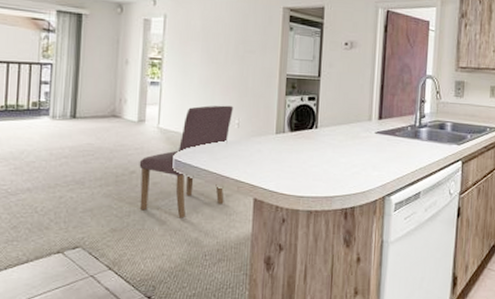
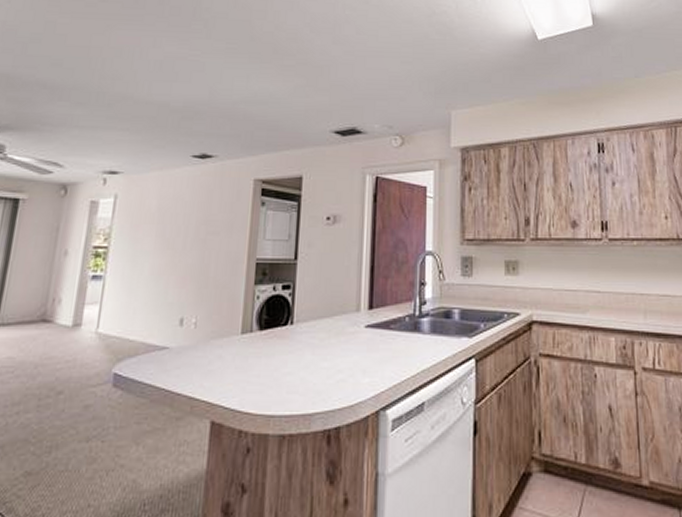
dining chair: present [139,105,234,218] -> none [64,300,191,453]

